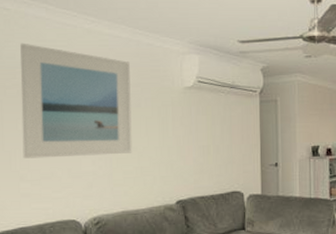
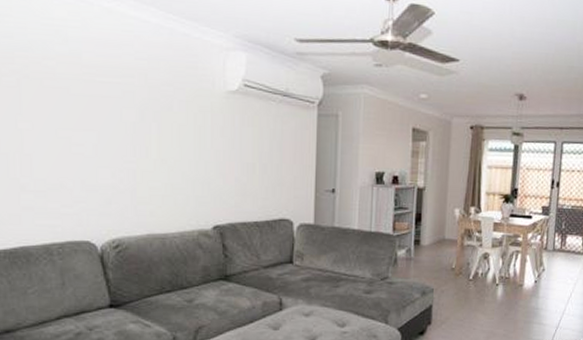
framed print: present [20,43,132,159] -> none [20,18,161,167]

